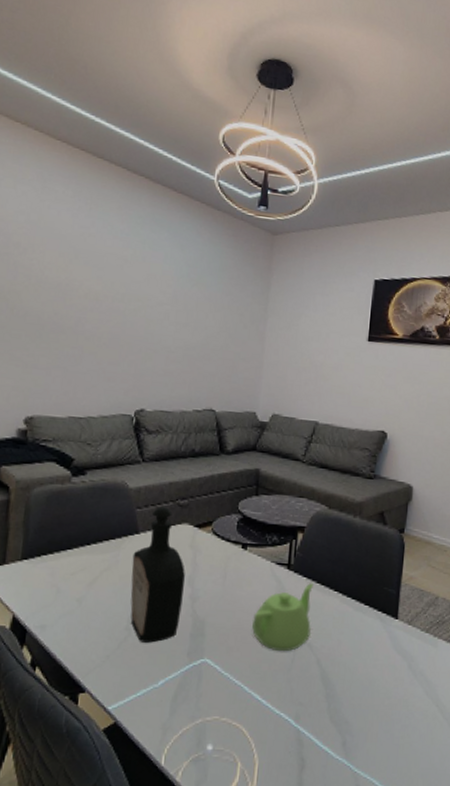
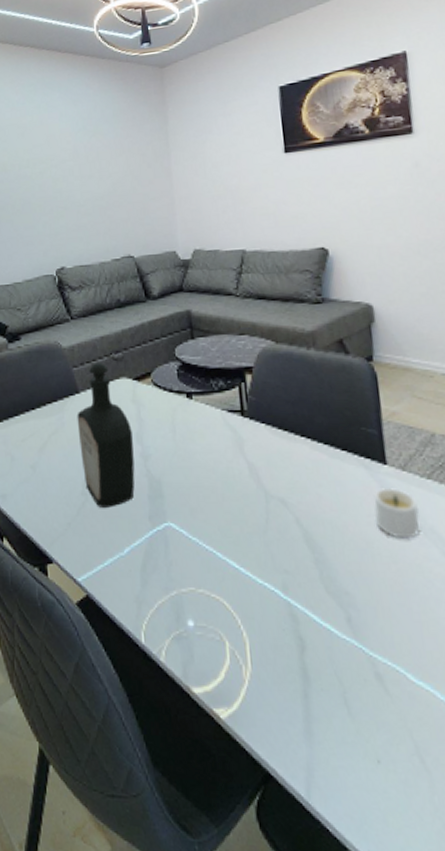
teapot: present [252,583,313,652] -> none [213,430,282,511]
candle: none [380,638,416,679] -> present [373,488,420,539]

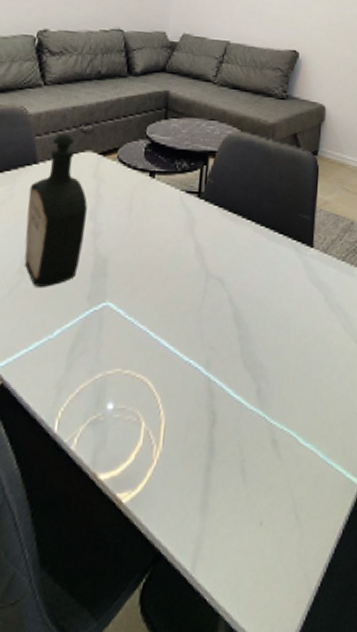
candle: present [373,488,420,539] -> none [295,269,332,314]

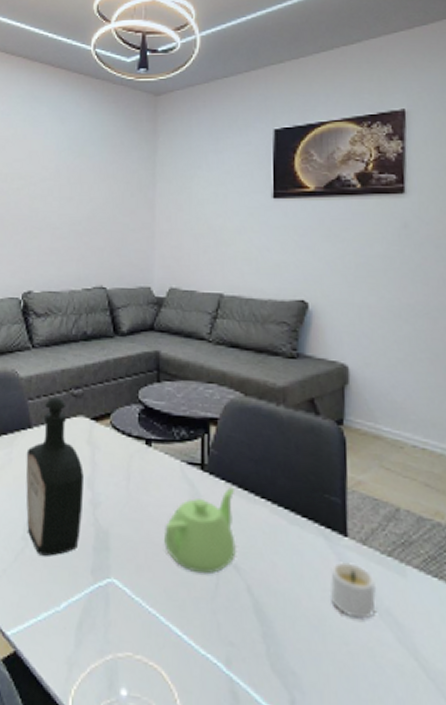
teapot: none [159,212,225,290] -> present [164,488,236,574]
candle: none [295,269,332,314] -> present [329,562,377,619]

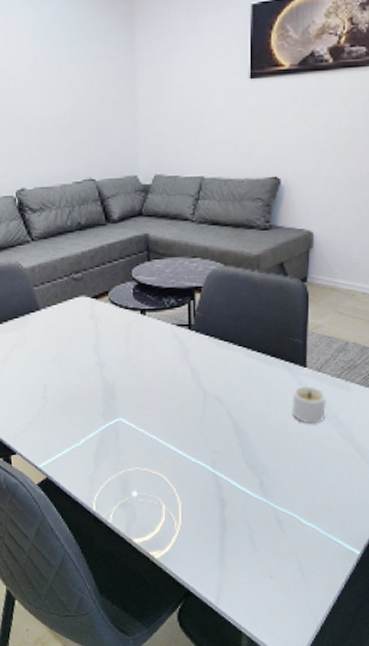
bottle: present [25,397,84,556] -> none [37,282,91,408]
teapot: present [164,488,236,574] -> none [160,341,218,407]

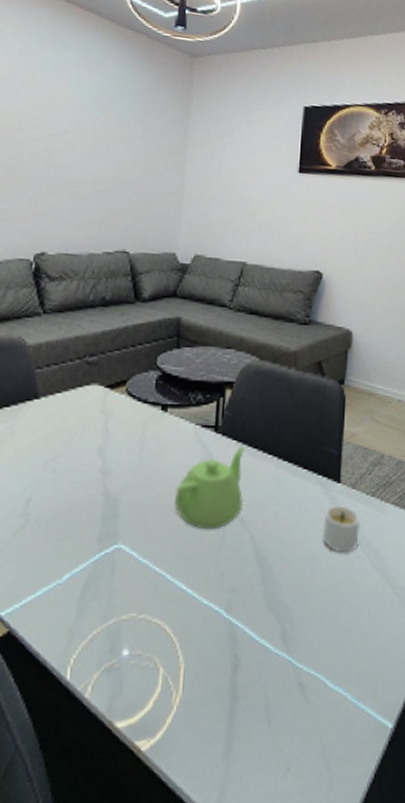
teapot: none [160,341,218,407] -> present [175,447,244,530]

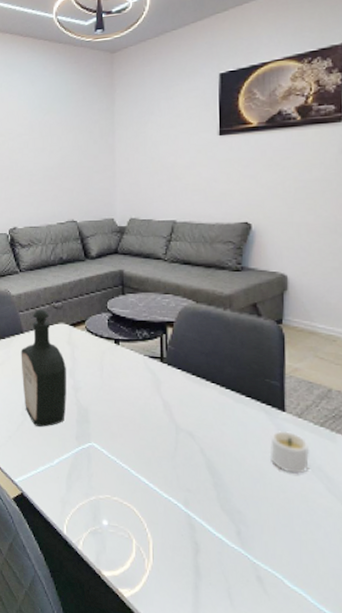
bottle: none [28,365,95,530] -> present [21,309,67,427]
teapot: present [175,447,244,530] -> none [132,375,191,440]

